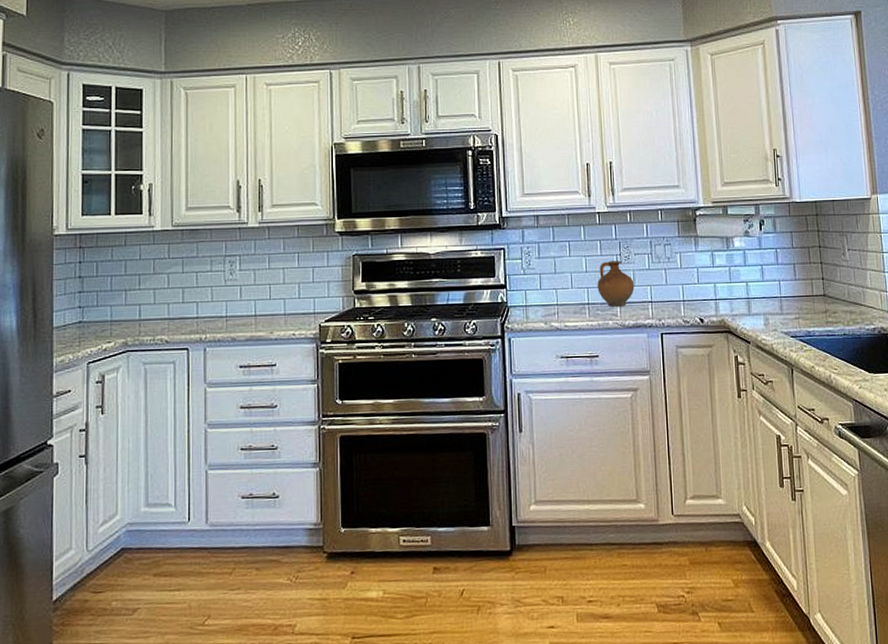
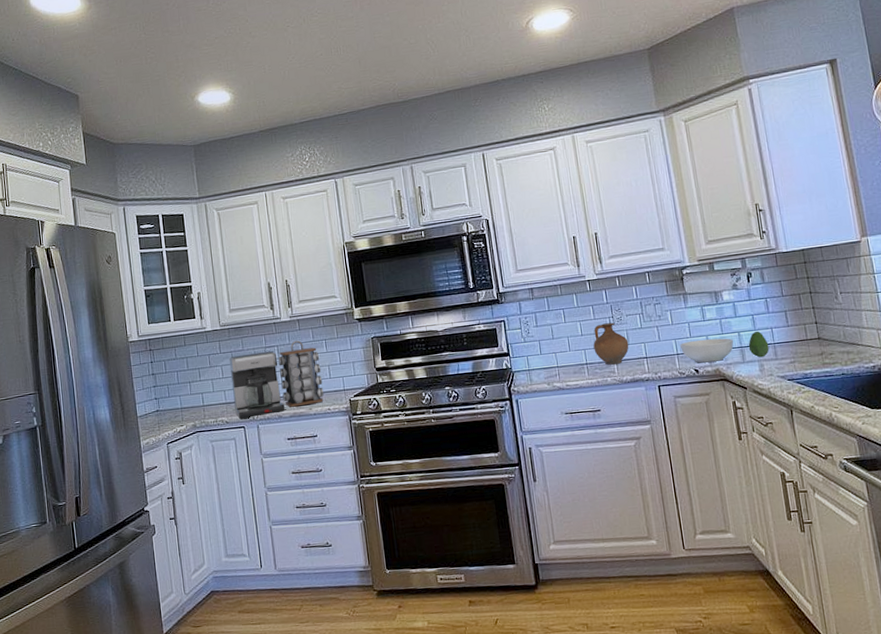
coffee maker: none [178,260,241,340] -> present [228,350,285,420]
spice rack: none [238,251,290,329] -> present [277,340,324,407]
bowl: none [686,286,742,312] -> present [679,338,734,363]
fruit: none [755,282,776,311] -> present [748,331,770,358]

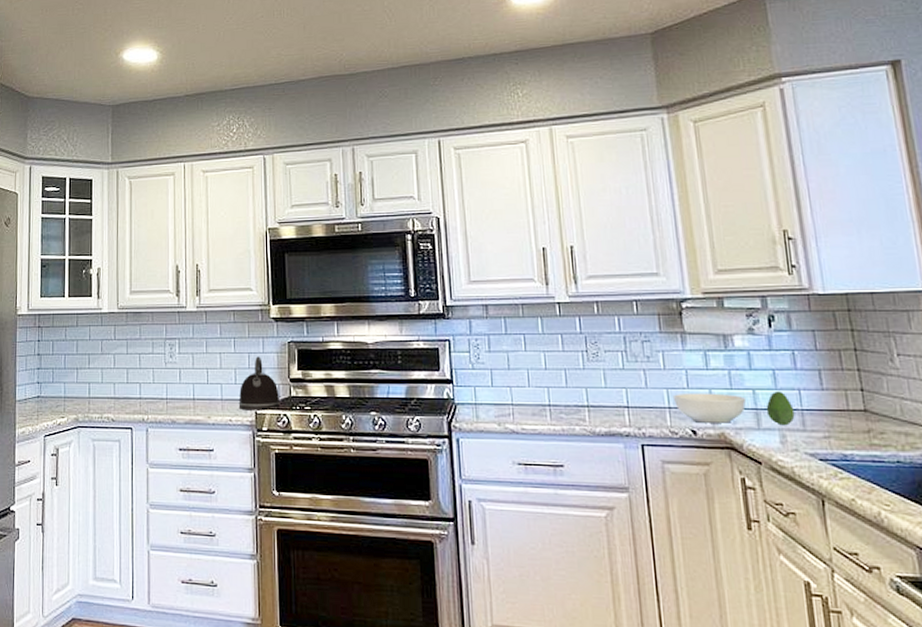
coffee maker: present [228,350,285,420] -> none [123,343,180,419]
spice rack: present [277,340,324,407] -> none [178,335,227,413]
kettle: none [334,353,370,400] -> present [238,356,281,411]
ceramic jug: present [593,322,629,365] -> none [559,358,606,411]

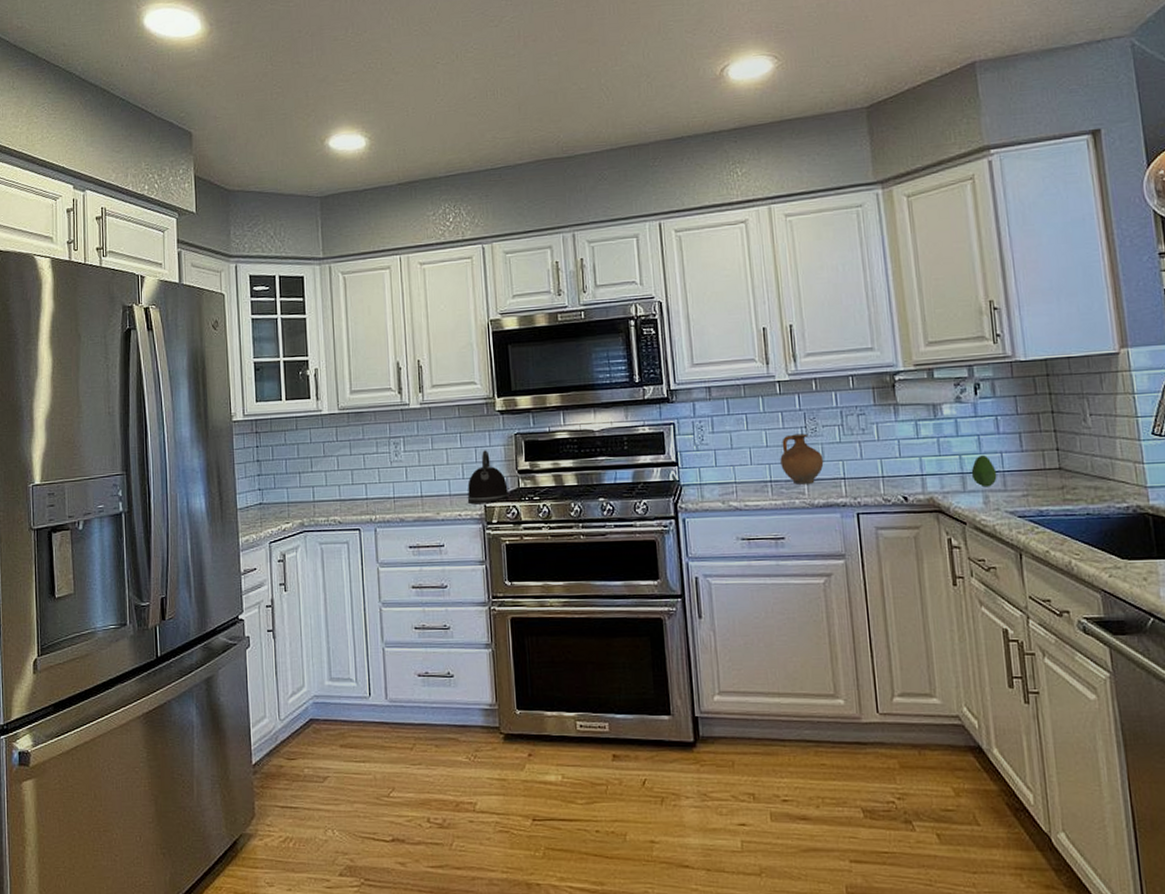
ceramic jug: none [559,358,606,411] -> present [780,433,824,485]
bowl: present [672,392,747,423] -> none [885,460,954,489]

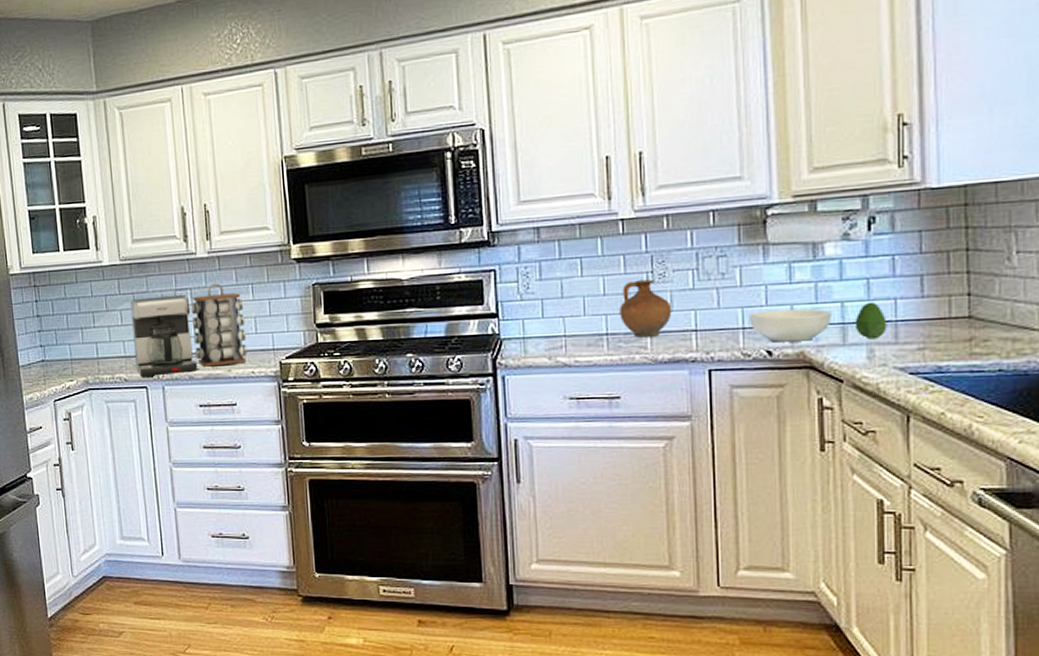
coffee maker: none [346,442,409,521] -> present [129,294,198,378]
spice rack: none [403,432,455,510] -> present [190,283,248,367]
kettle: present [467,450,510,505] -> none [260,302,307,361]
bowl: none [885,460,954,489] -> present [748,309,833,342]

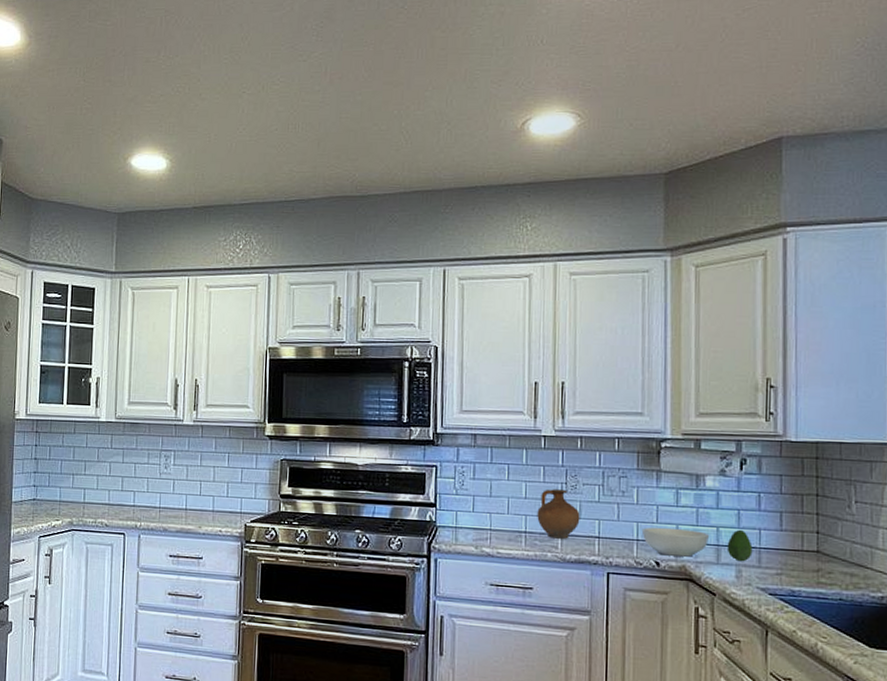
coffee maker: present [129,294,198,378] -> none [117,453,173,526]
spice rack: present [190,283,248,367] -> none [171,448,219,523]

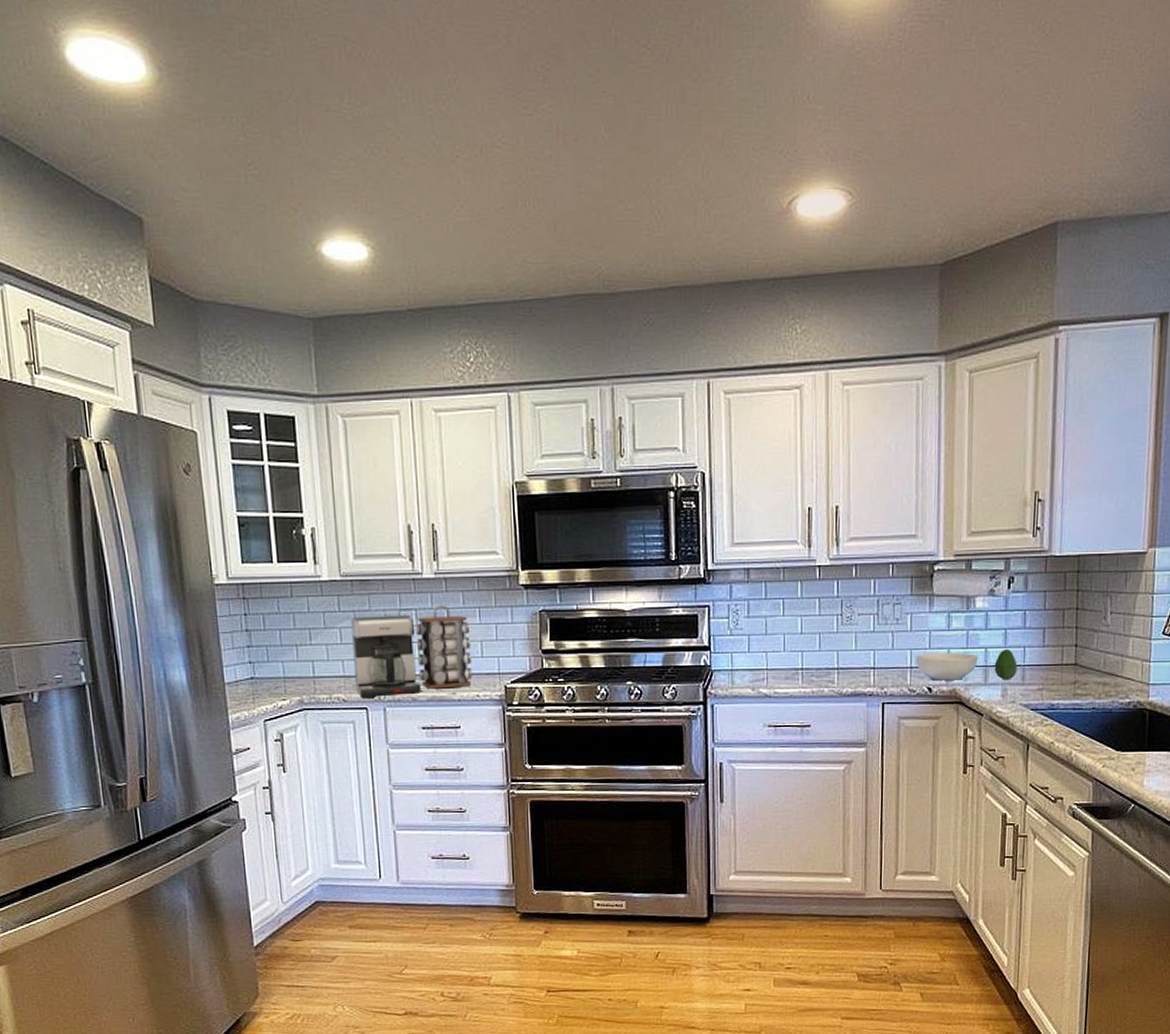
coffee maker: none [117,453,173,526] -> present [350,614,422,699]
spice rack: none [171,448,219,523] -> present [415,605,473,689]
ceramic jug: present [537,489,580,539] -> none [813,621,856,673]

